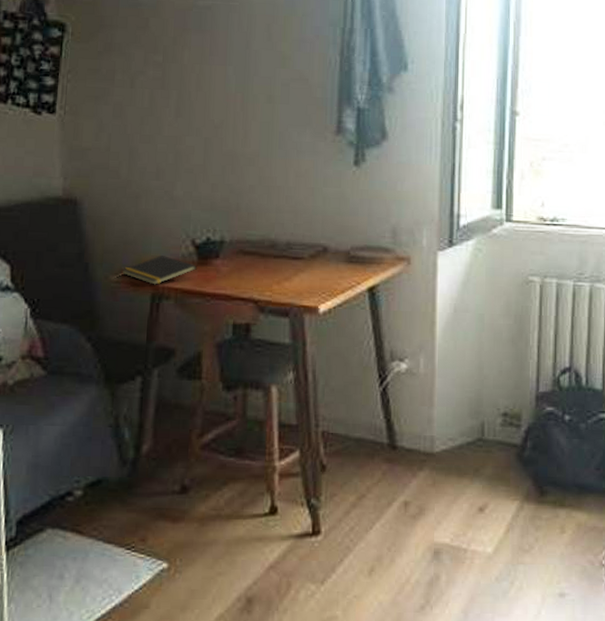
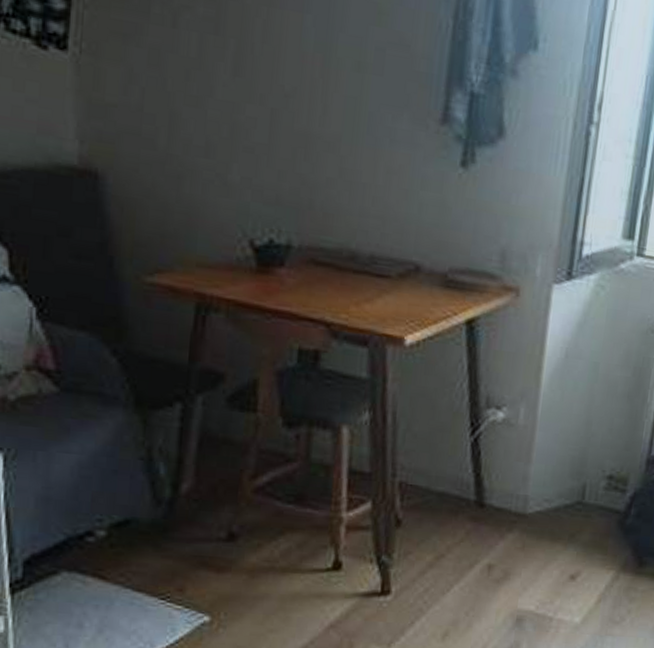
notepad: present [122,256,197,285] -> none [158,256,255,293]

